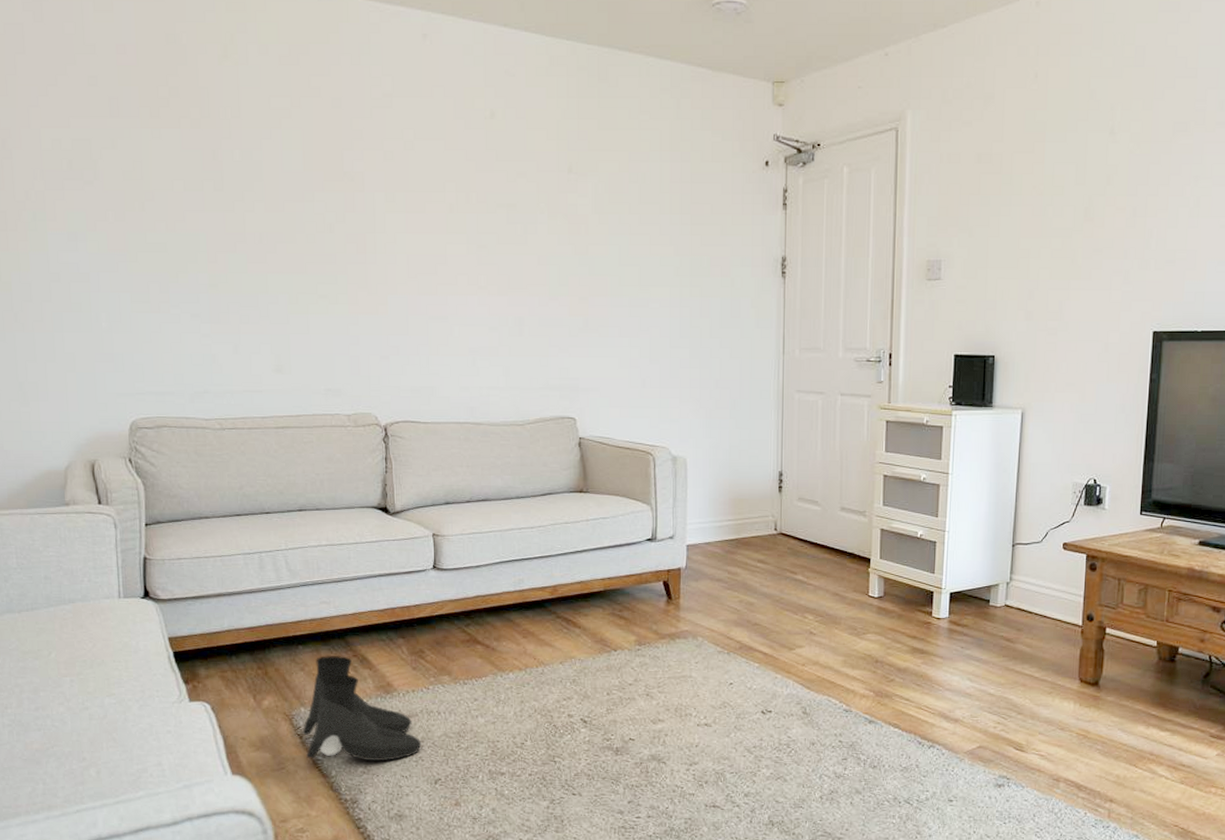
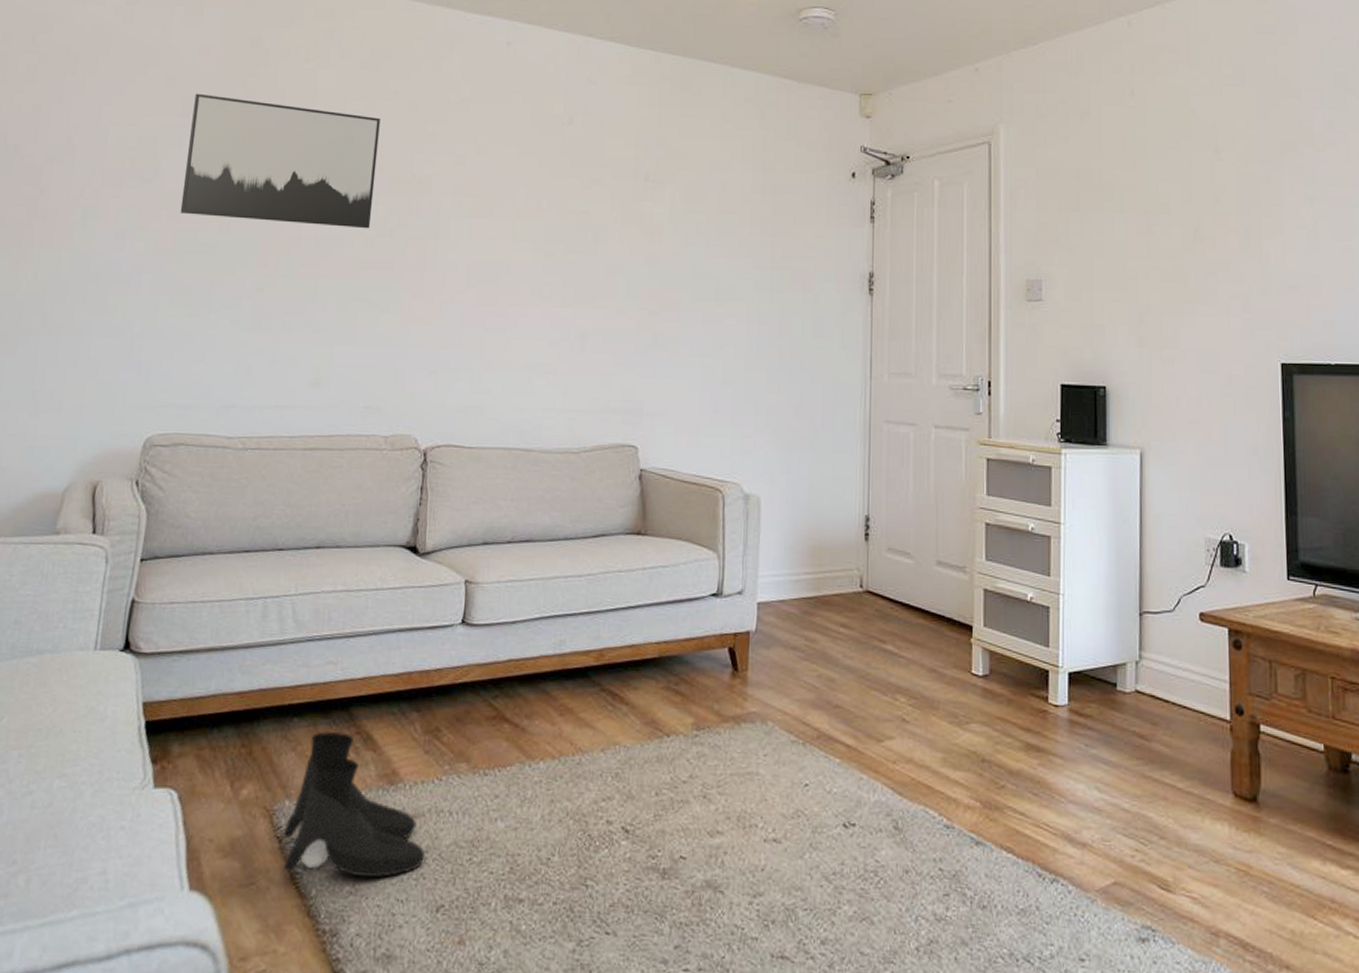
wall art: none [120,93,310,225] -> present [180,93,381,229]

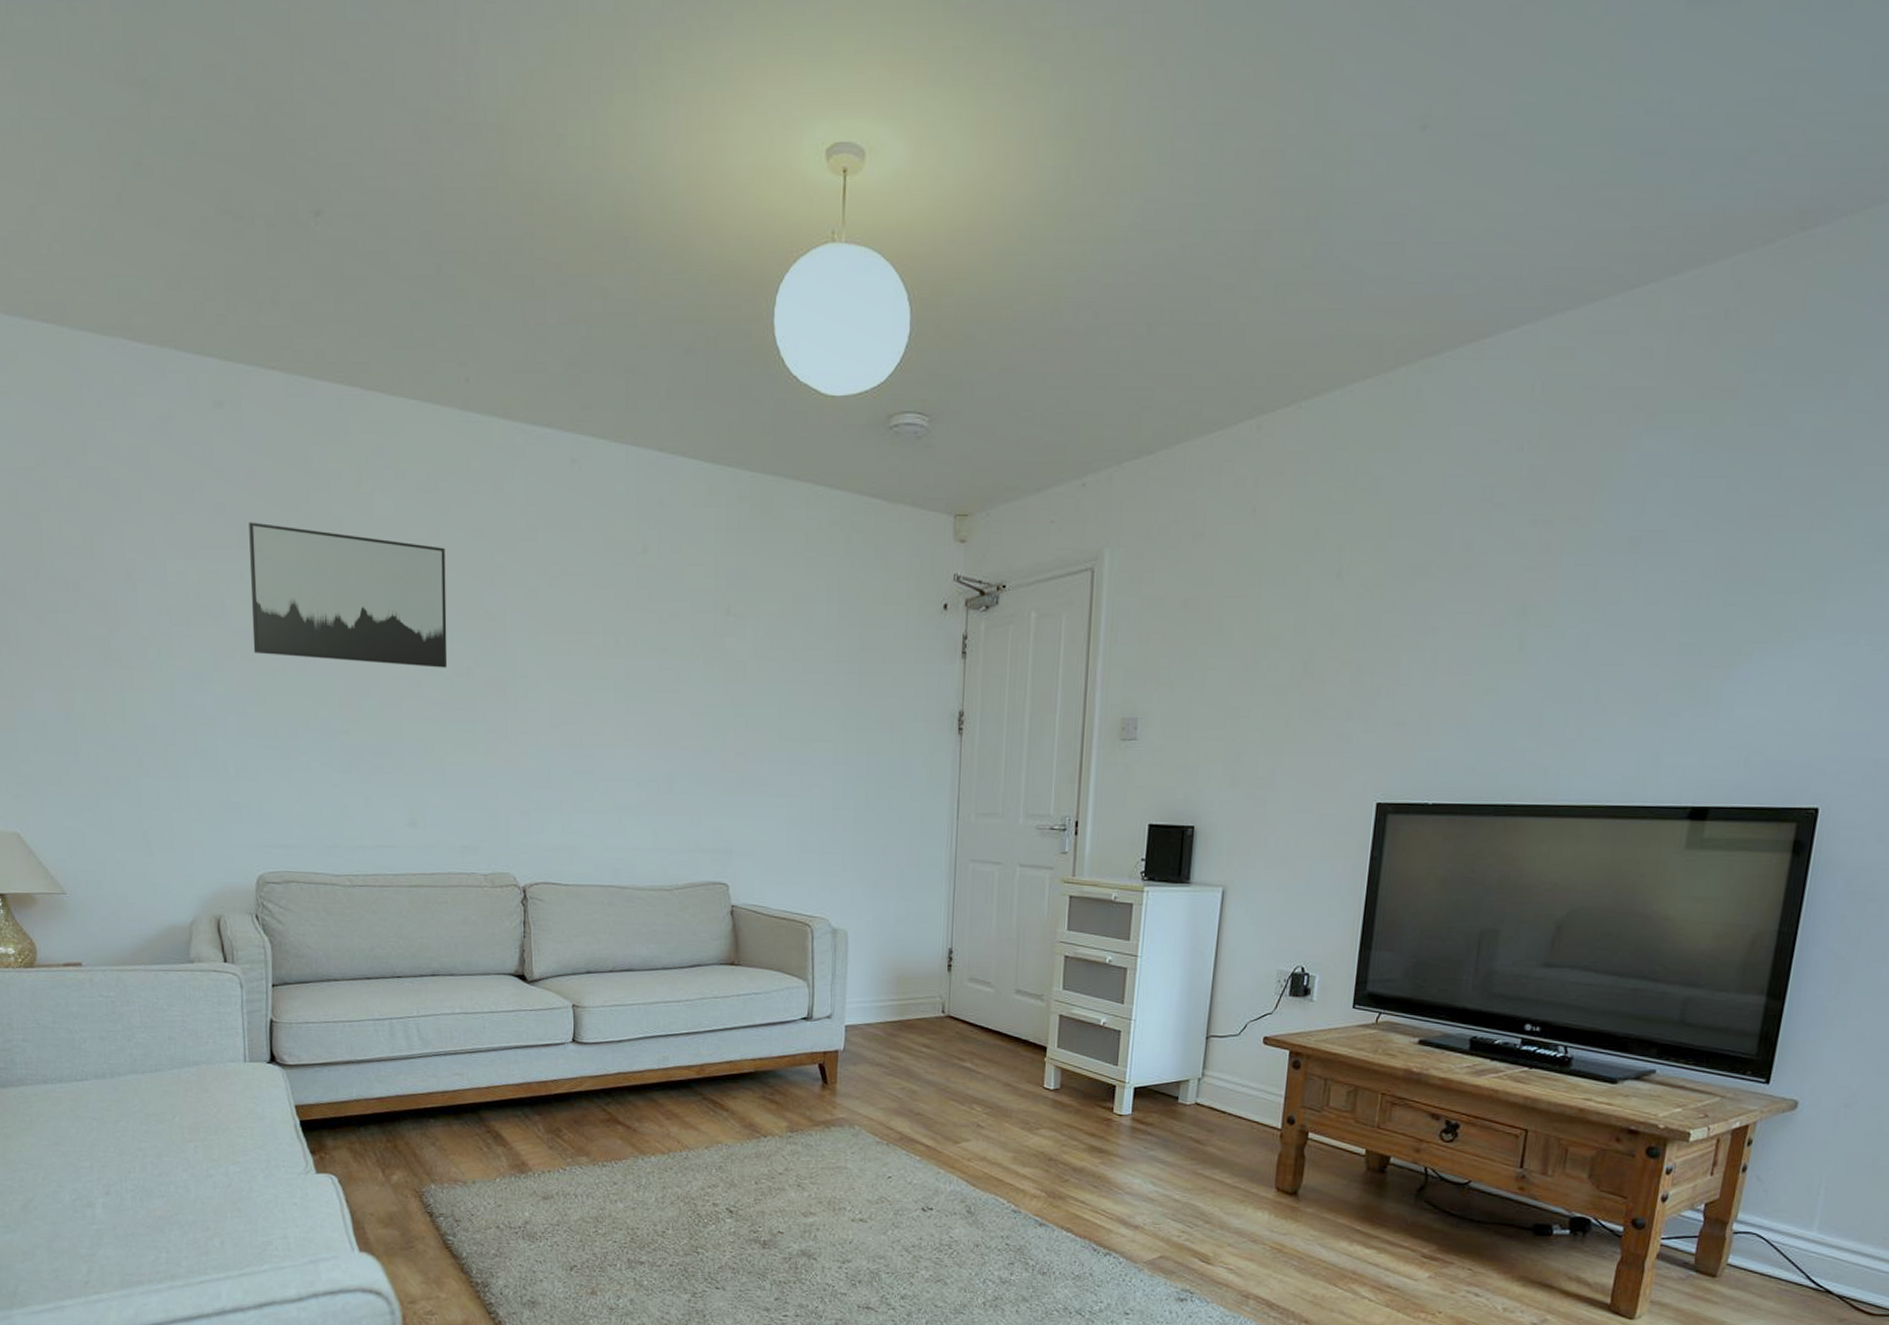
boots: present [282,731,426,878] -> none [432,1130,557,1244]

